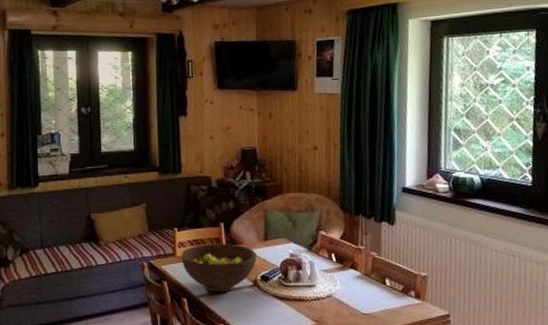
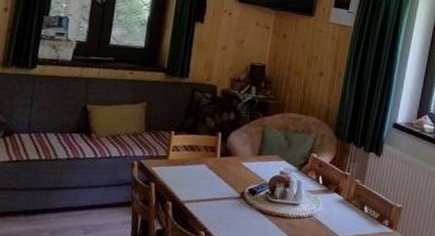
fruit bowl: present [181,243,257,292] -> none [173,151,248,200]

